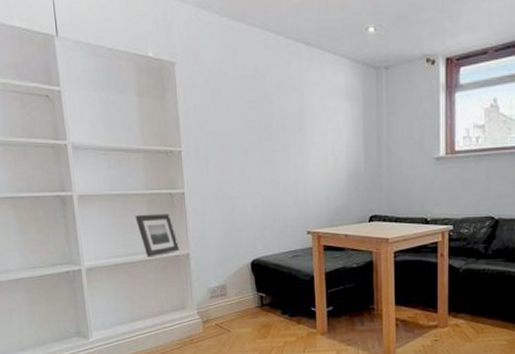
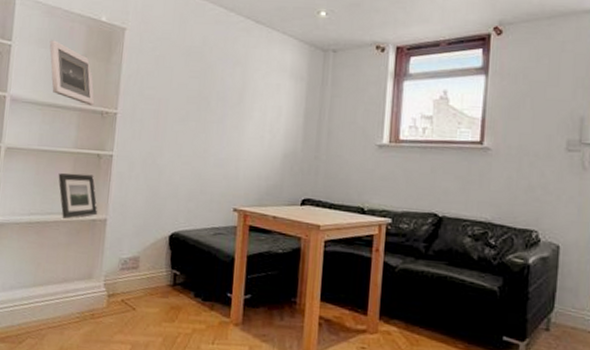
picture frame: none [99,81,158,146] -> present [49,40,95,106]

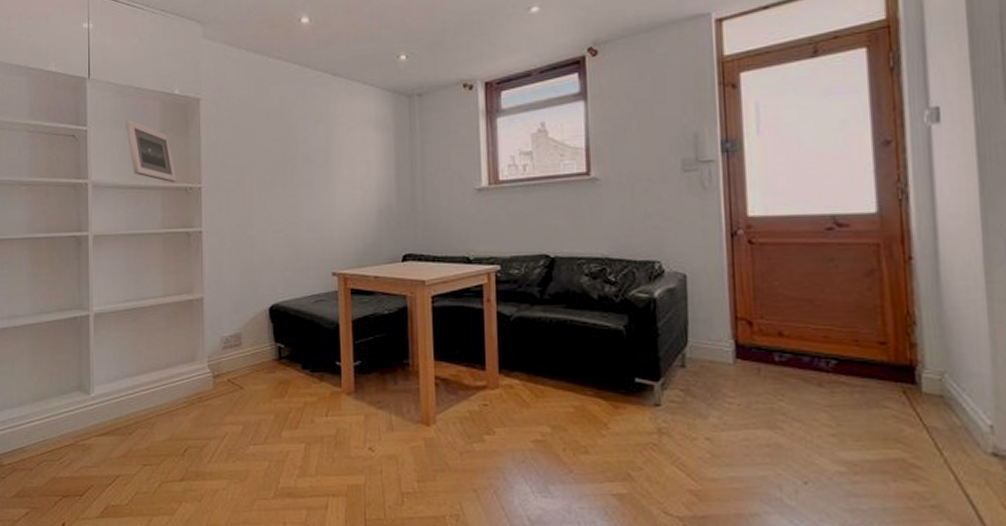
picture frame: present [58,172,98,219] -> none [149,254,194,302]

